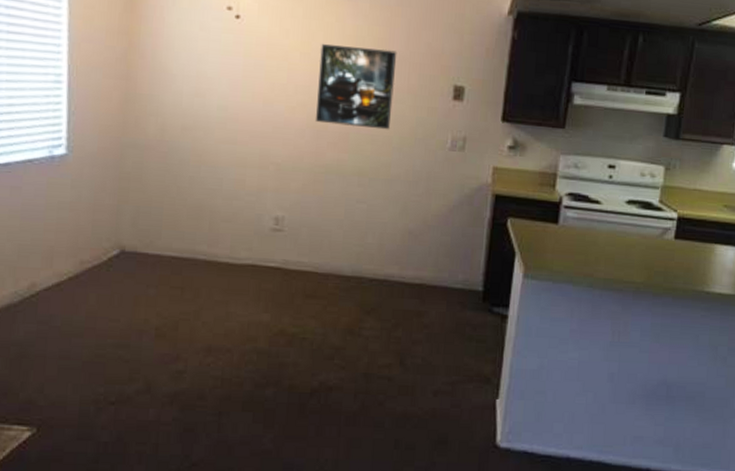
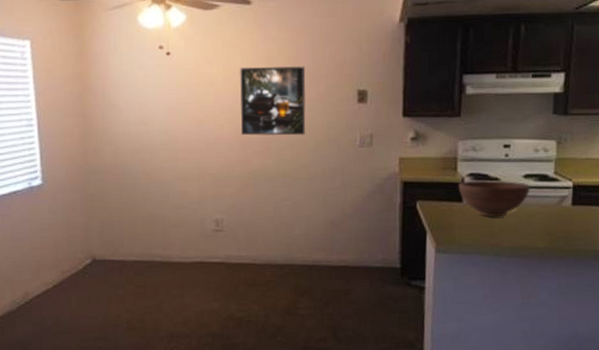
fruit bowl: none [555,200,633,244] -> present [458,180,531,217]

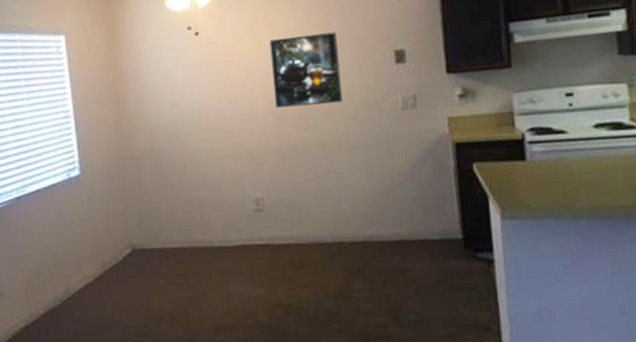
fruit bowl: present [458,180,531,217] -> none [518,132,604,175]

